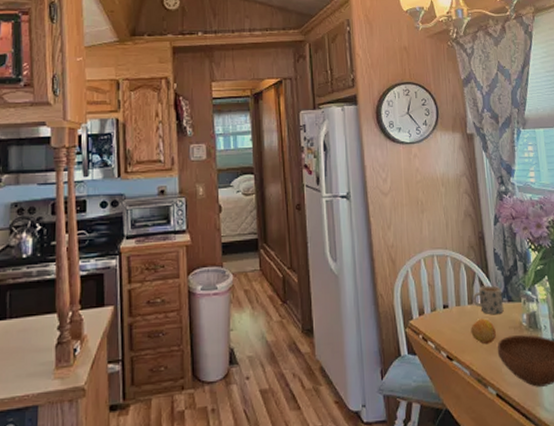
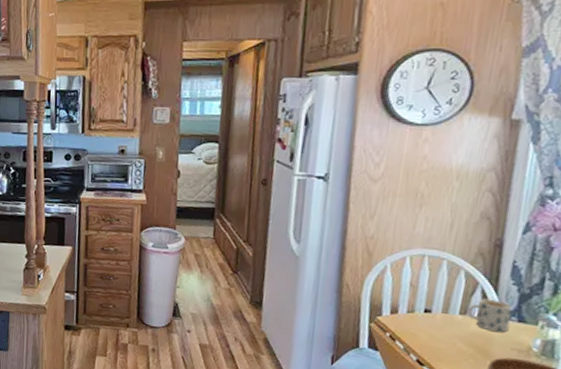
fruit: present [471,318,496,345] -> none [455,332,491,361]

